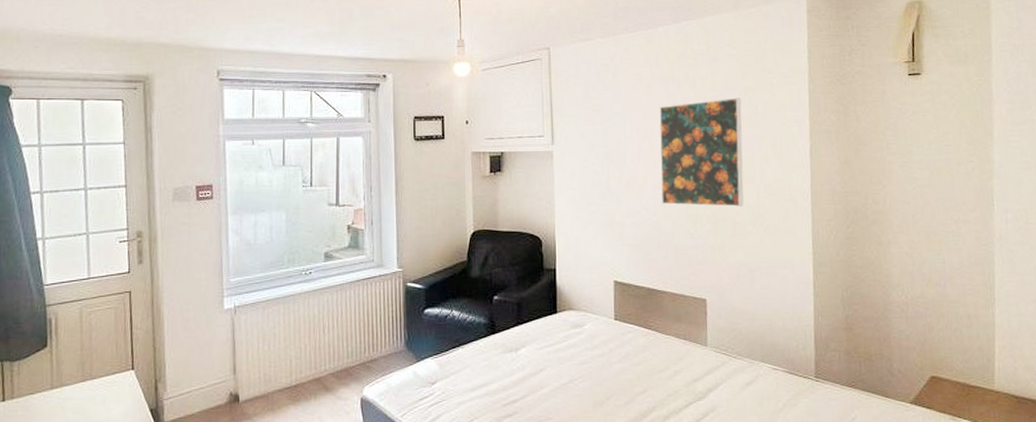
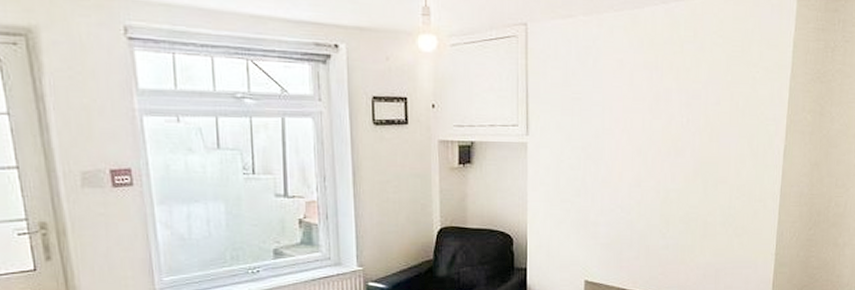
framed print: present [659,97,744,207] -> none [637,91,723,207]

